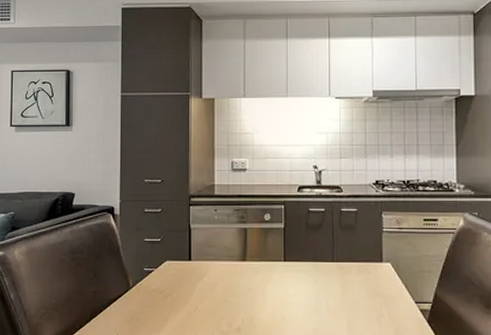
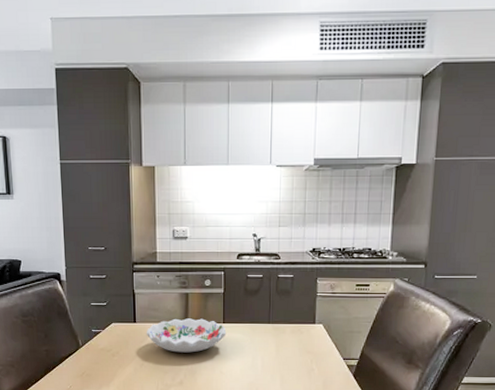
decorative bowl: none [201,256,288,295] -> present [146,318,227,353]

